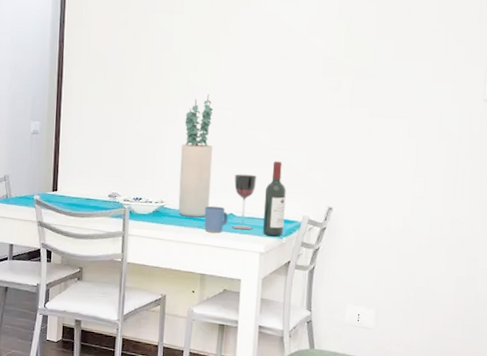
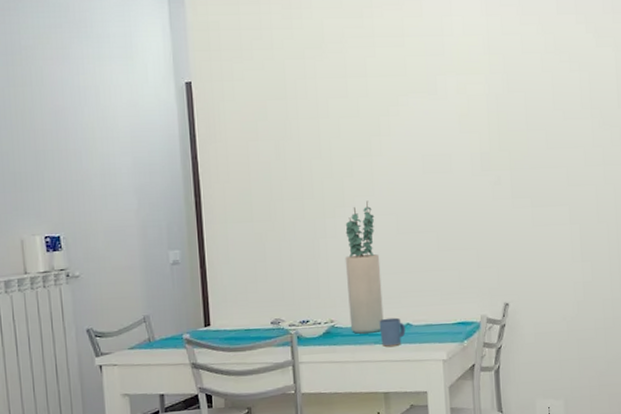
wineglass: present [233,174,257,230] -> none [406,280,432,339]
wine bottle: present [262,161,286,237] -> none [439,262,464,342]

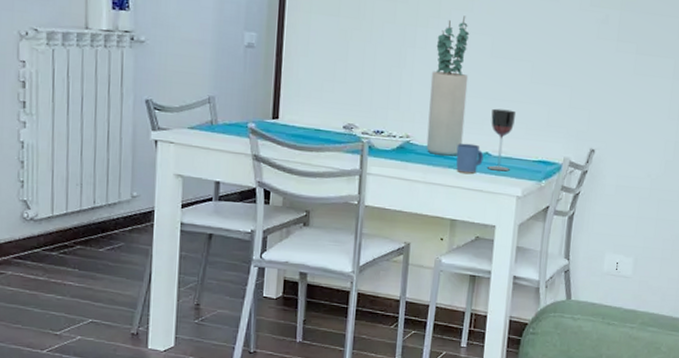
wineglass: none [406,280,432,339] -> present [488,108,517,172]

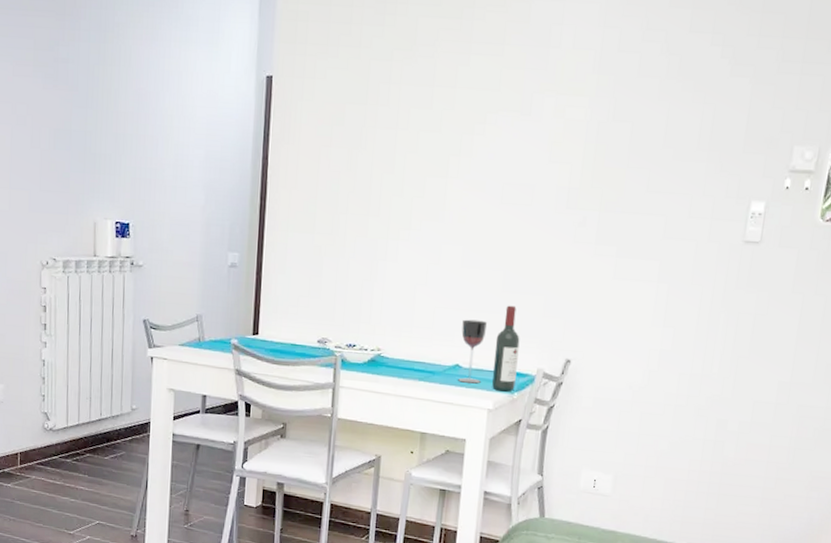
vase: present [426,15,470,156] -> none [396,226,440,369]
mug: present [456,143,484,174] -> none [426,355,454,386]
wine bottle: none [520,96,548,180] -> present [491,305,520,392]

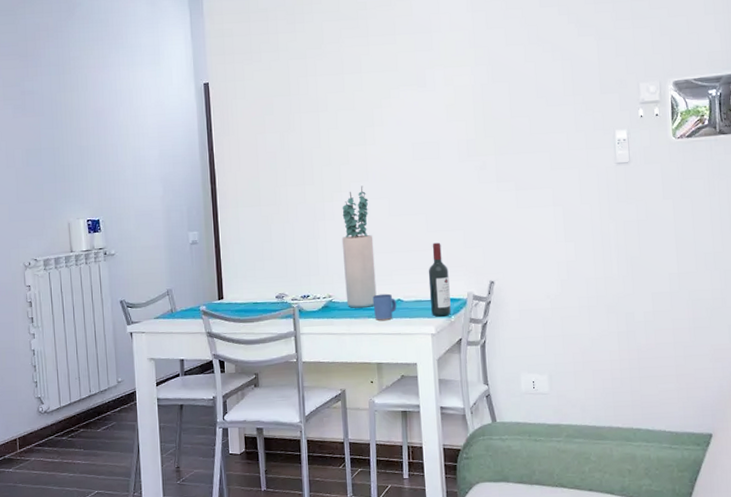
vase: none [396,226,440,369] -> present [341,185,377,308]
mug: none [426,355,454,386] -> present [372,293,397,320]
wineglass: present [458,319,488,384] -> none [397,258,421,314]

